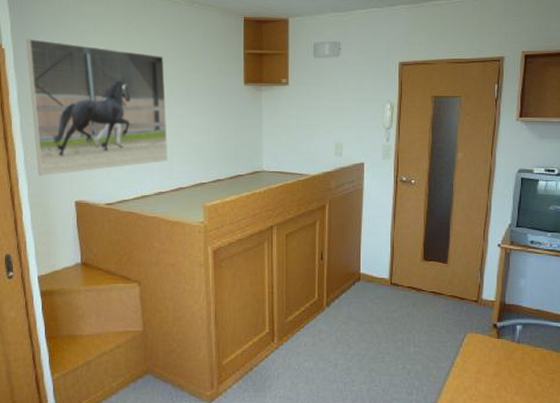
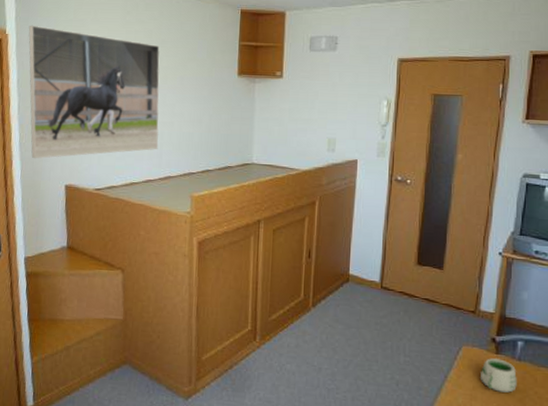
mug: none [484,341,517,373] -> present [481,357,517,393]

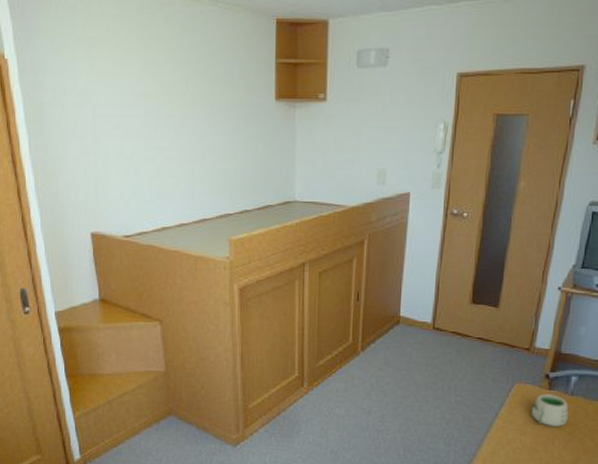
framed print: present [28,25,160,159] -> none [31,46,190,205]

